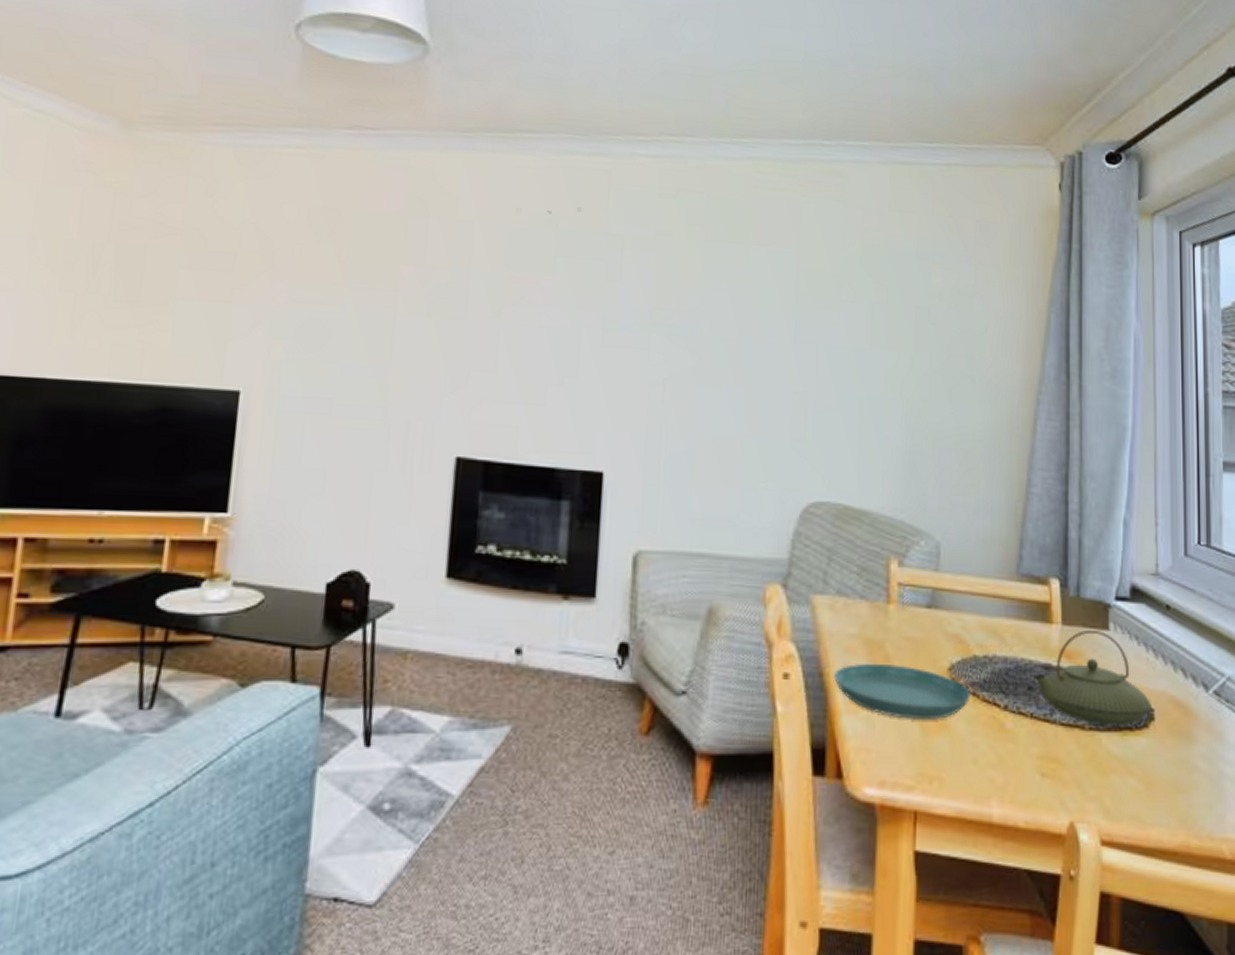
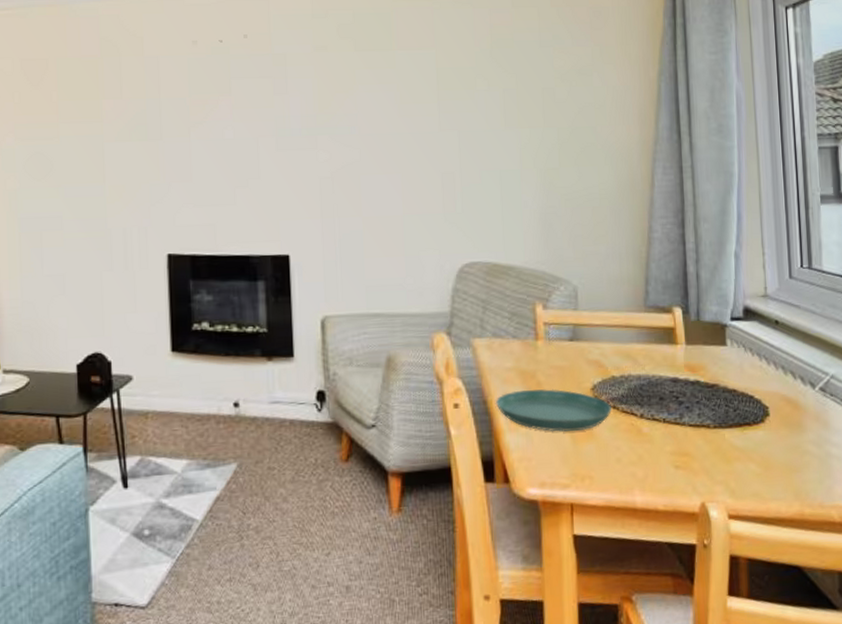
teapot: present [1034,629,1152,727] -> none [664,346,766,424]

